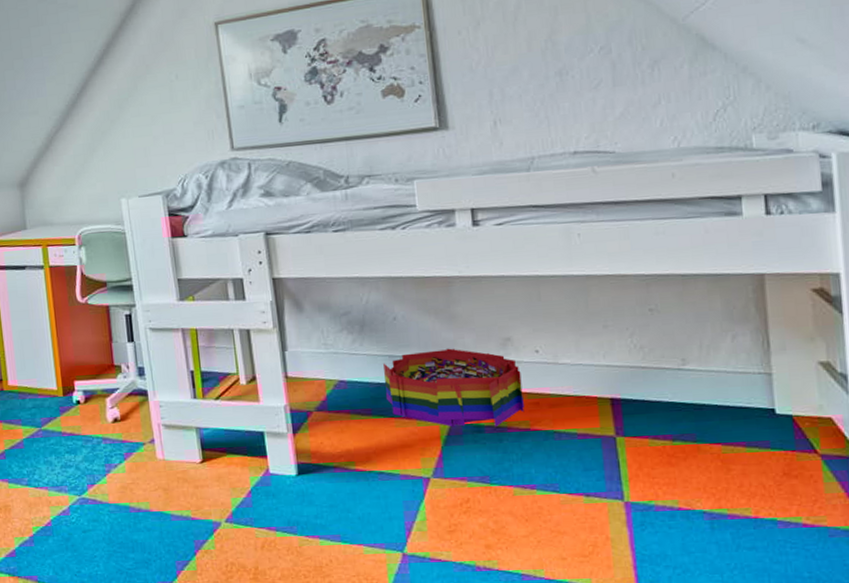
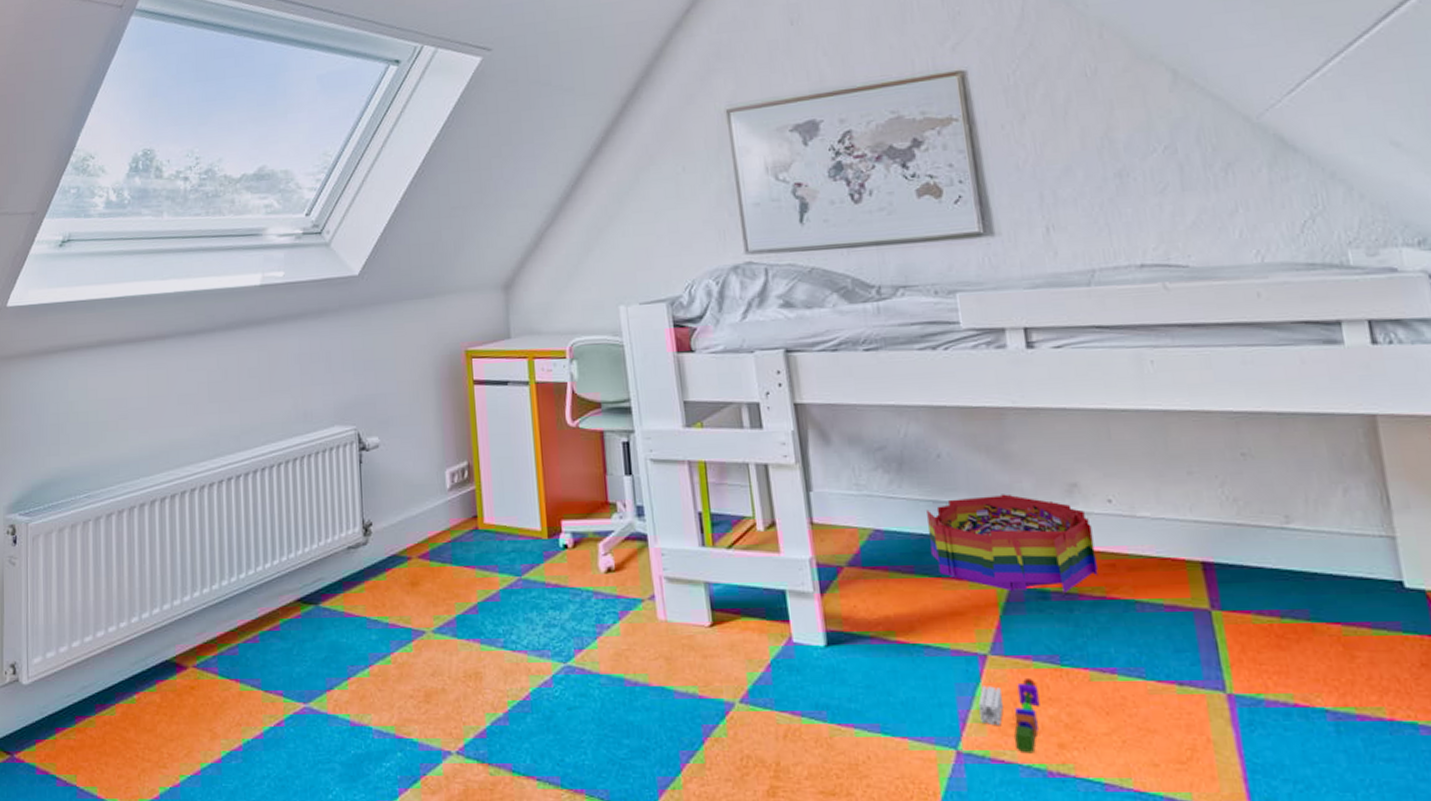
stacking toy: none [422,495,472,553] -> present [978,679,1040,754]

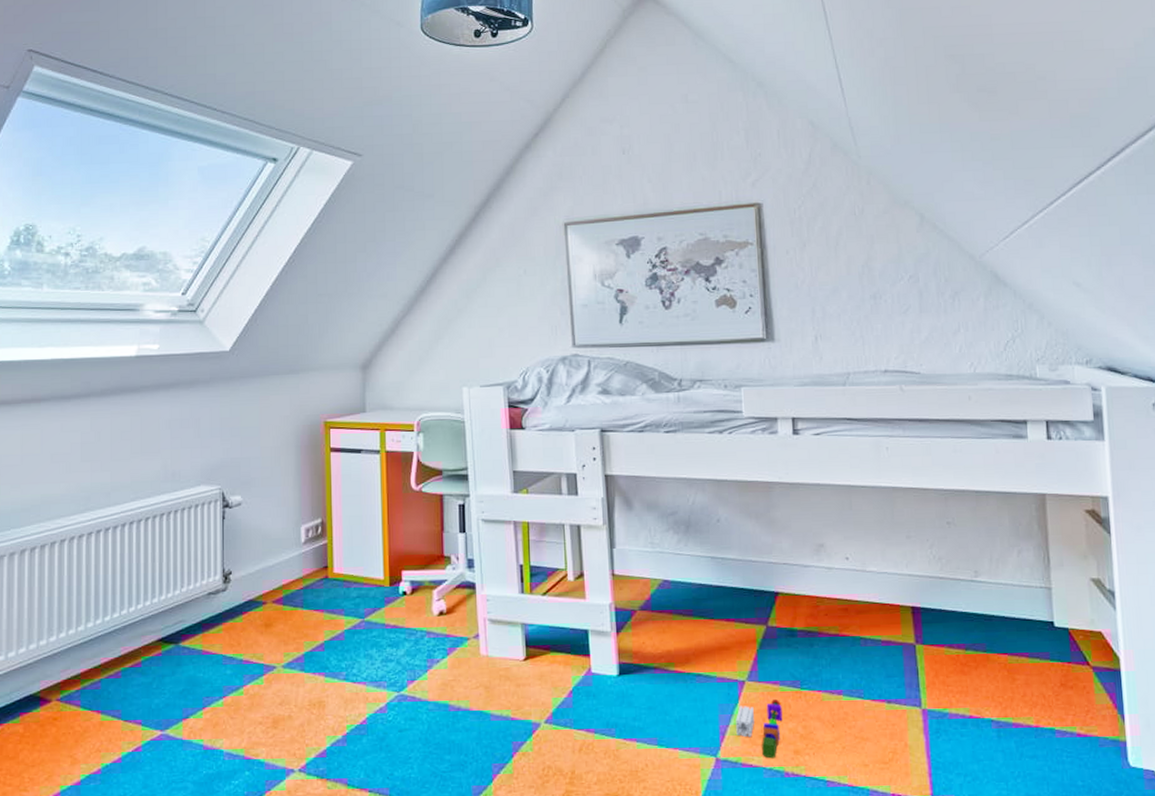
storage bin: present [927,494,1098,592] -> none [706,552,834,631]

